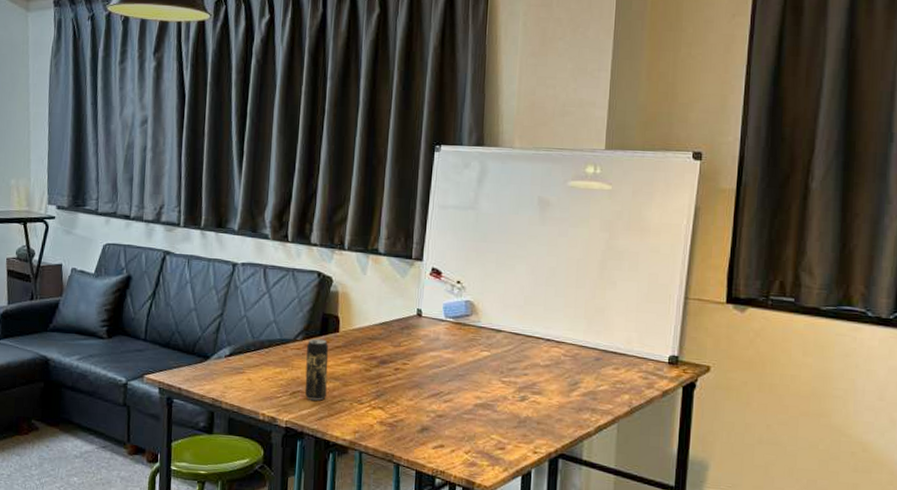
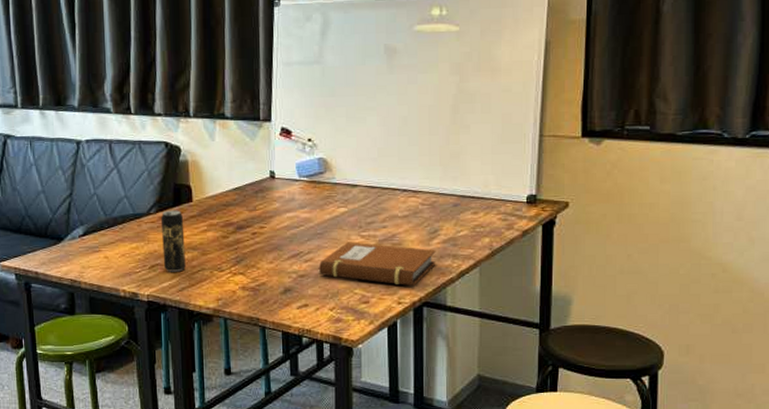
notebook: none [457,386,575,436] -> present [318,241,436,286]

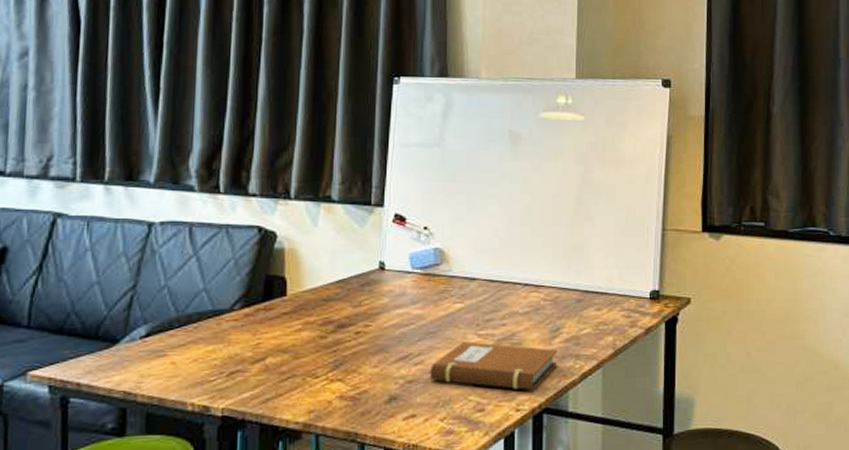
beverage can: present [160,210,186,272] -> none [245,306,275,380]

